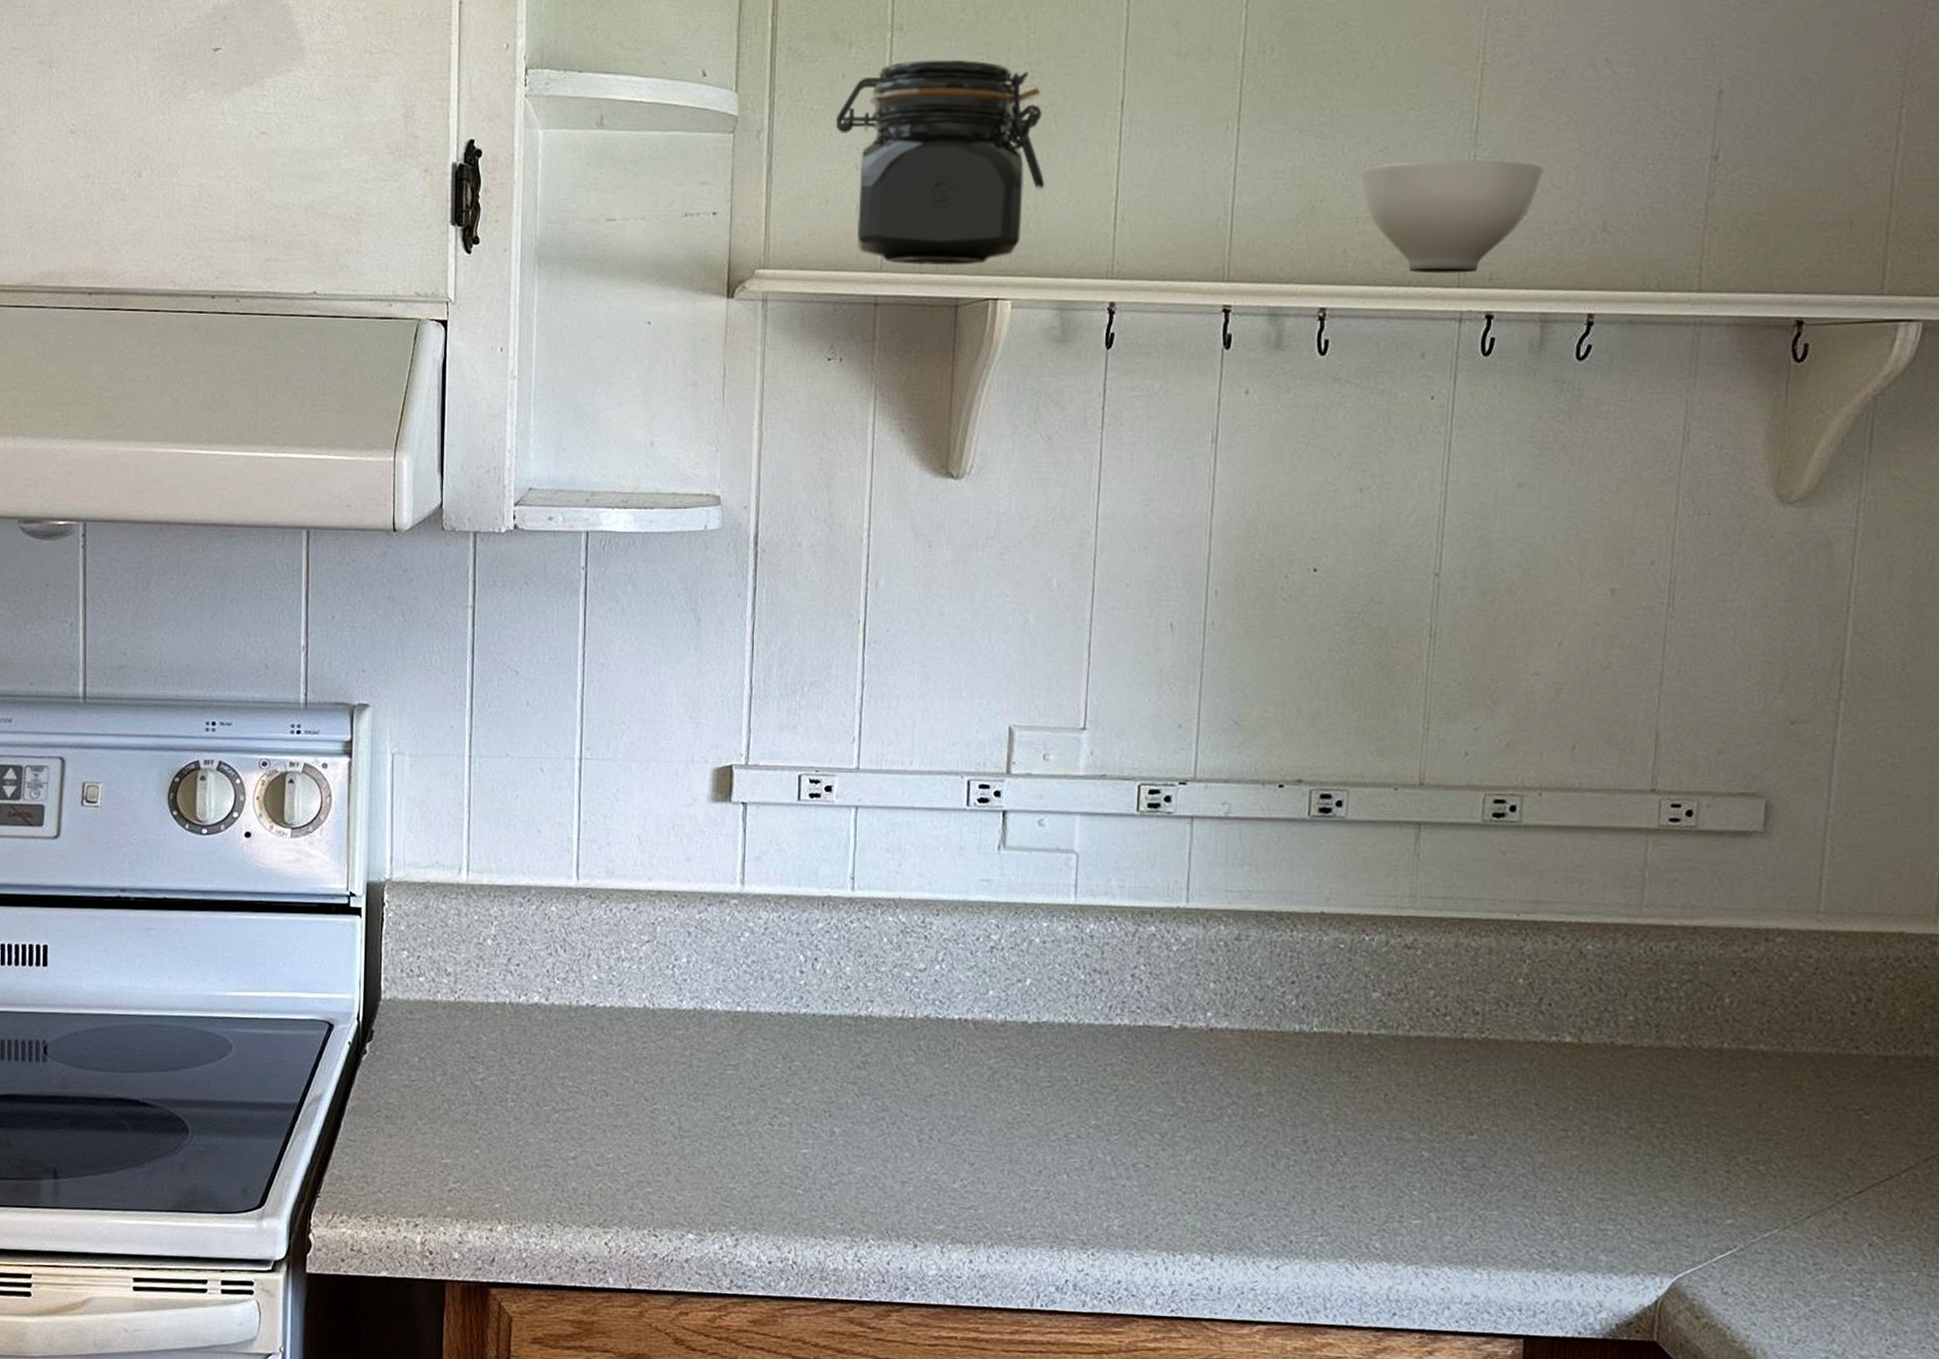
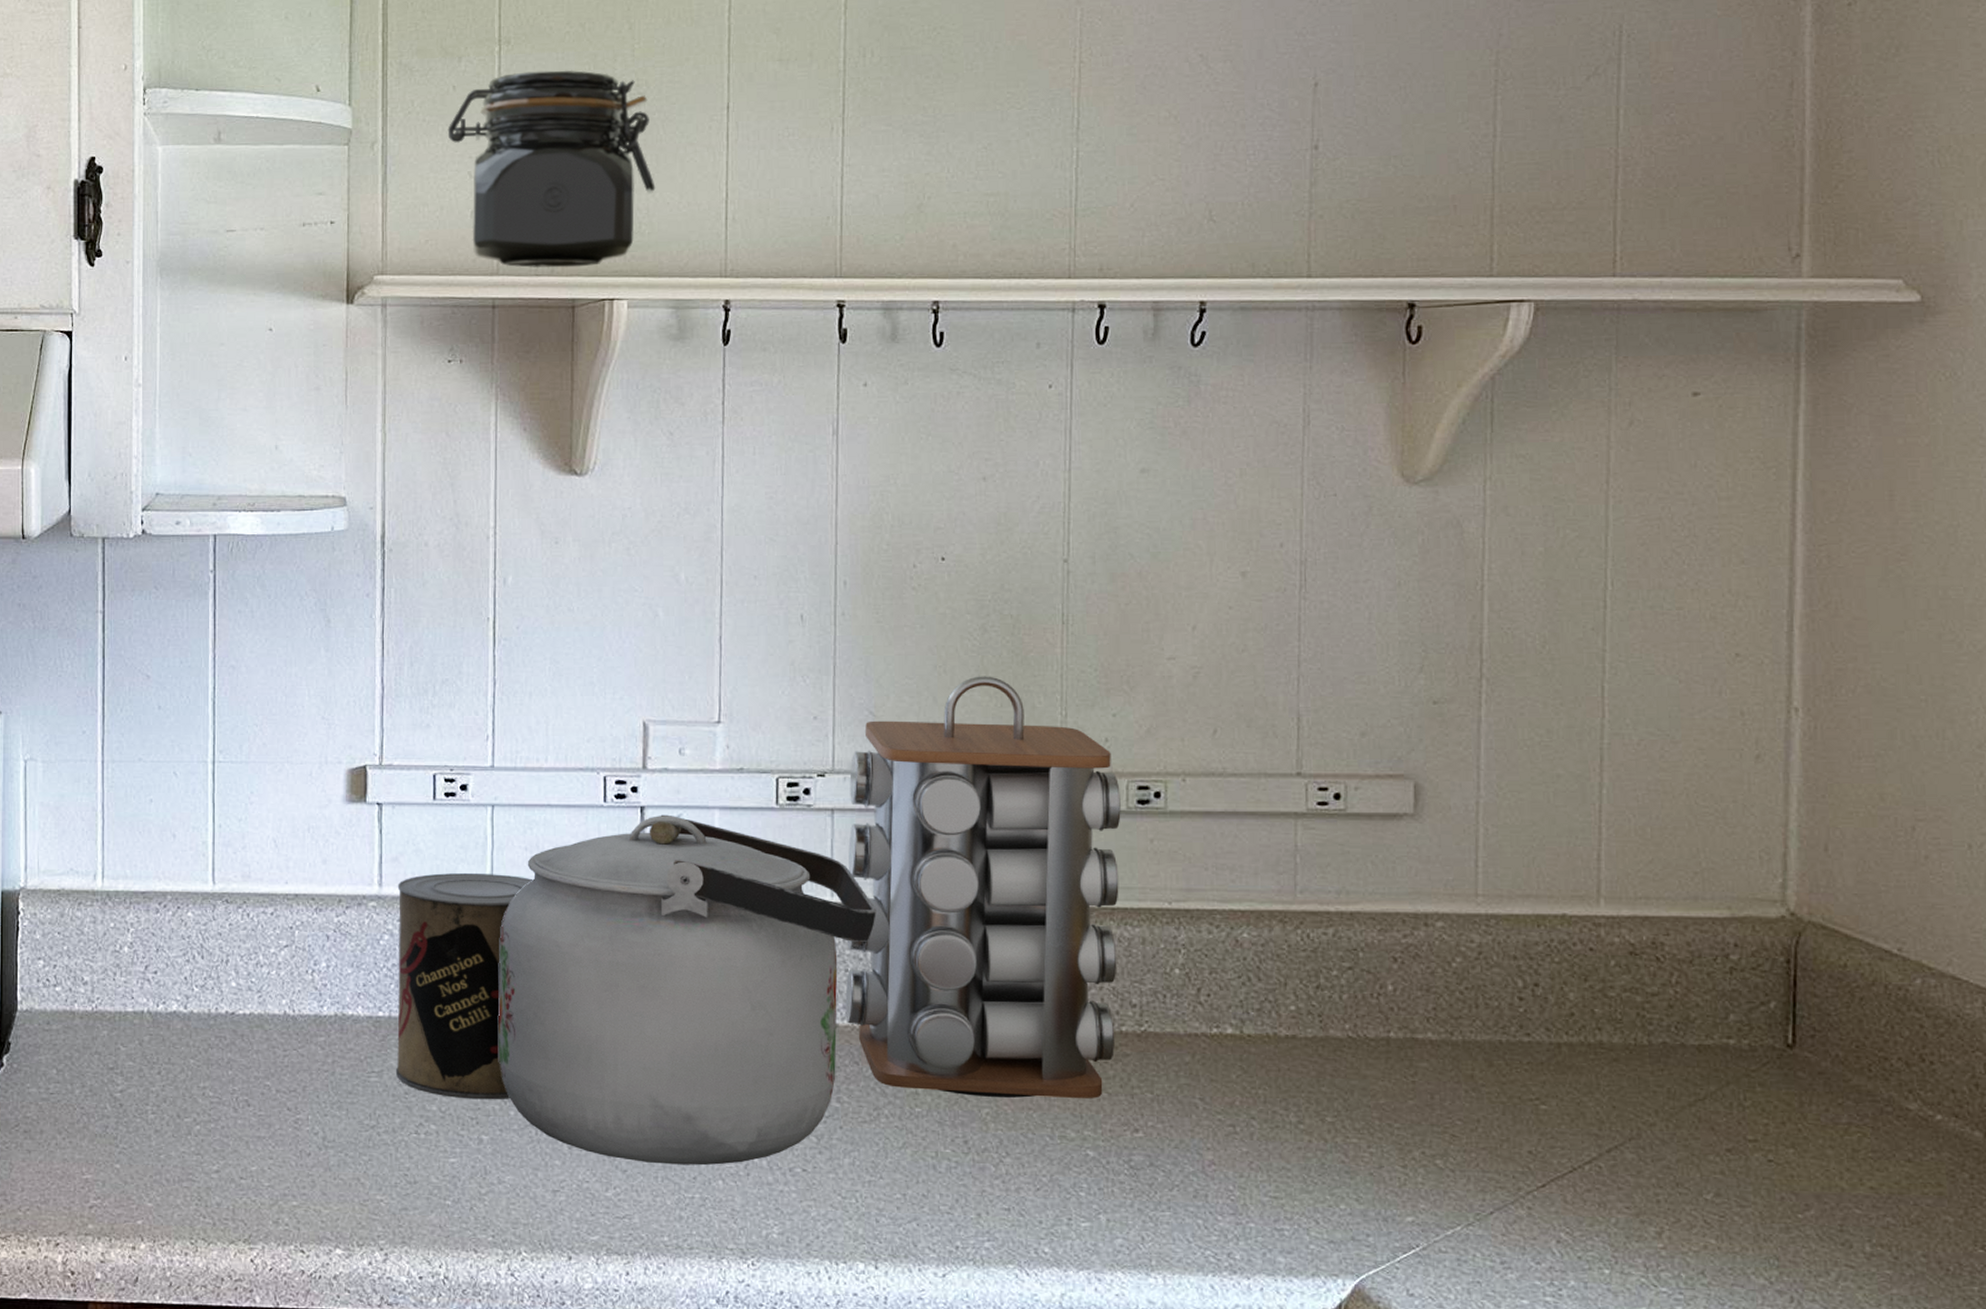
tin can: none [751,872,894,1094] -> present [395,872,533,1100]
kettle: none [853,819,1230,1160] -> present [498,814,876,1166]
spice rack: none [1194,688,1477,1102] -> present [845,676,1121,1098]
bowl: present [1360,160,1544,274] -> none [965,154,1147,265]

